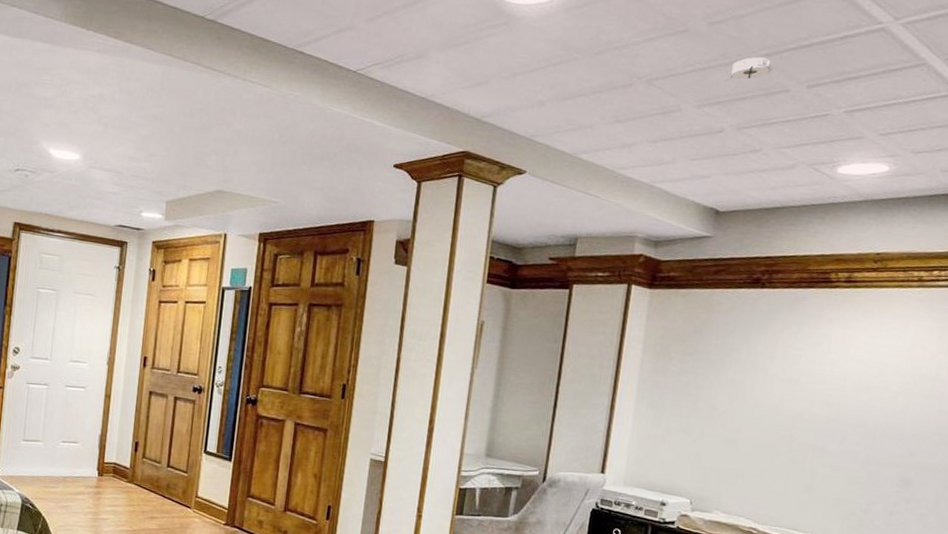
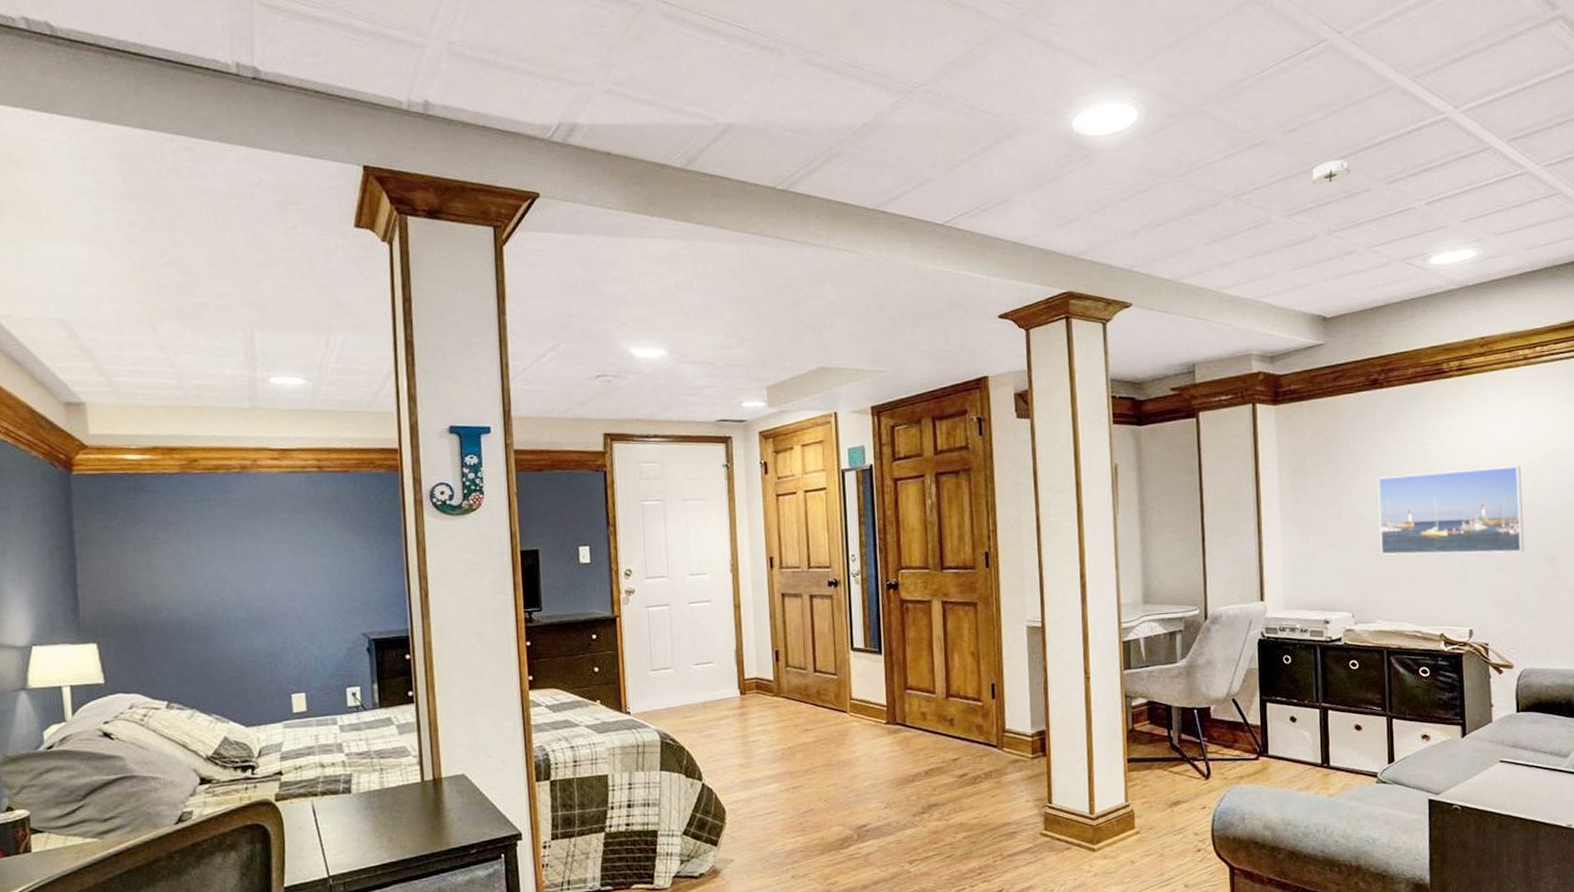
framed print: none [731,374,893,471] -> present [1377,465,1524,555]

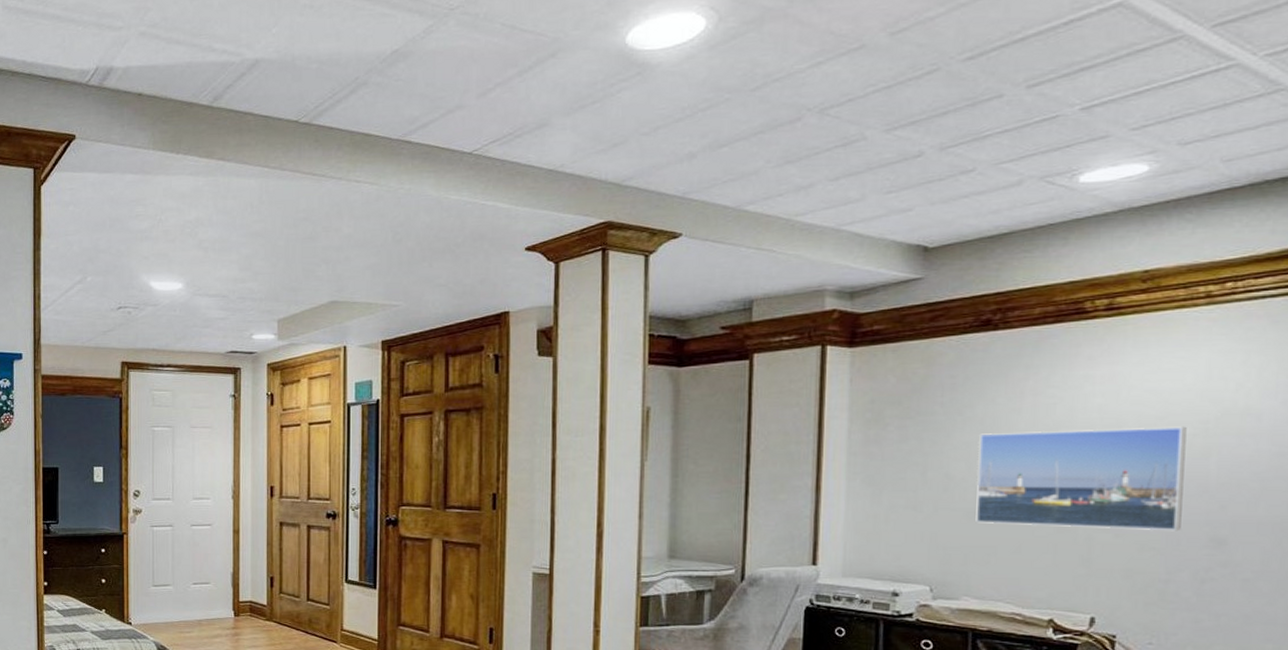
smoke detector: present [1308,159,1352,188] -> none [917,61,980,97]

